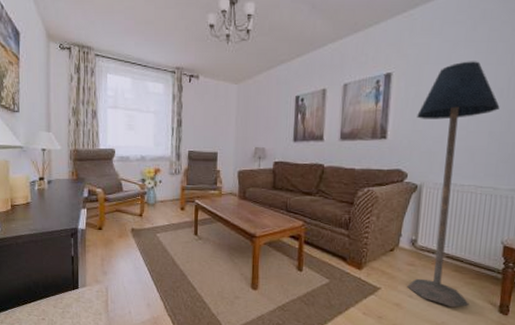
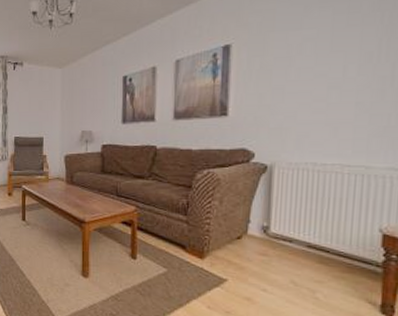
floor lamp: present [407,61,500,308] -> none [259,23,369,305]

